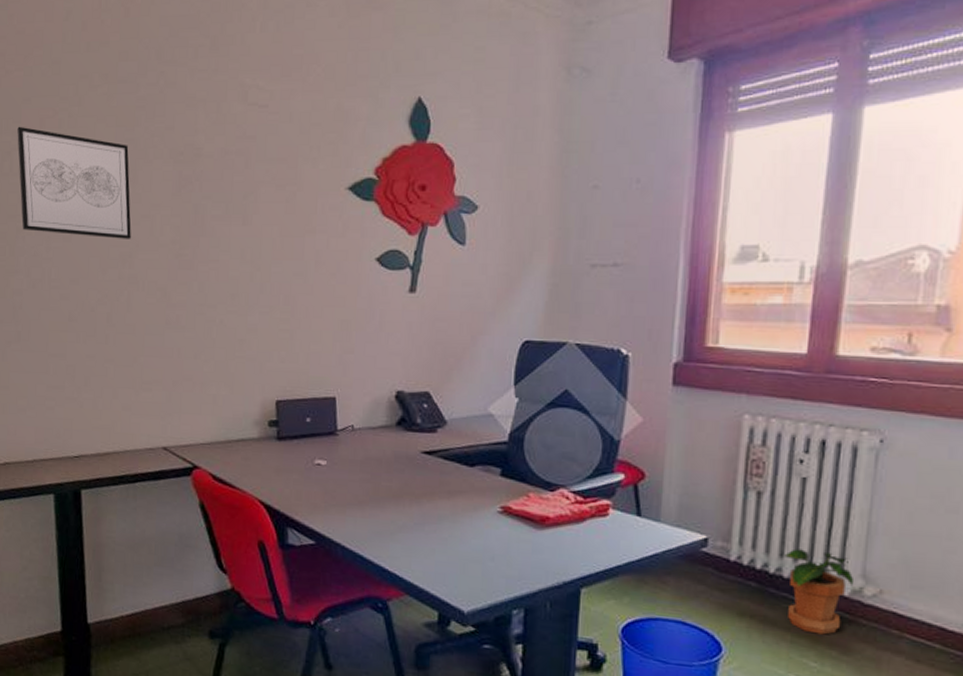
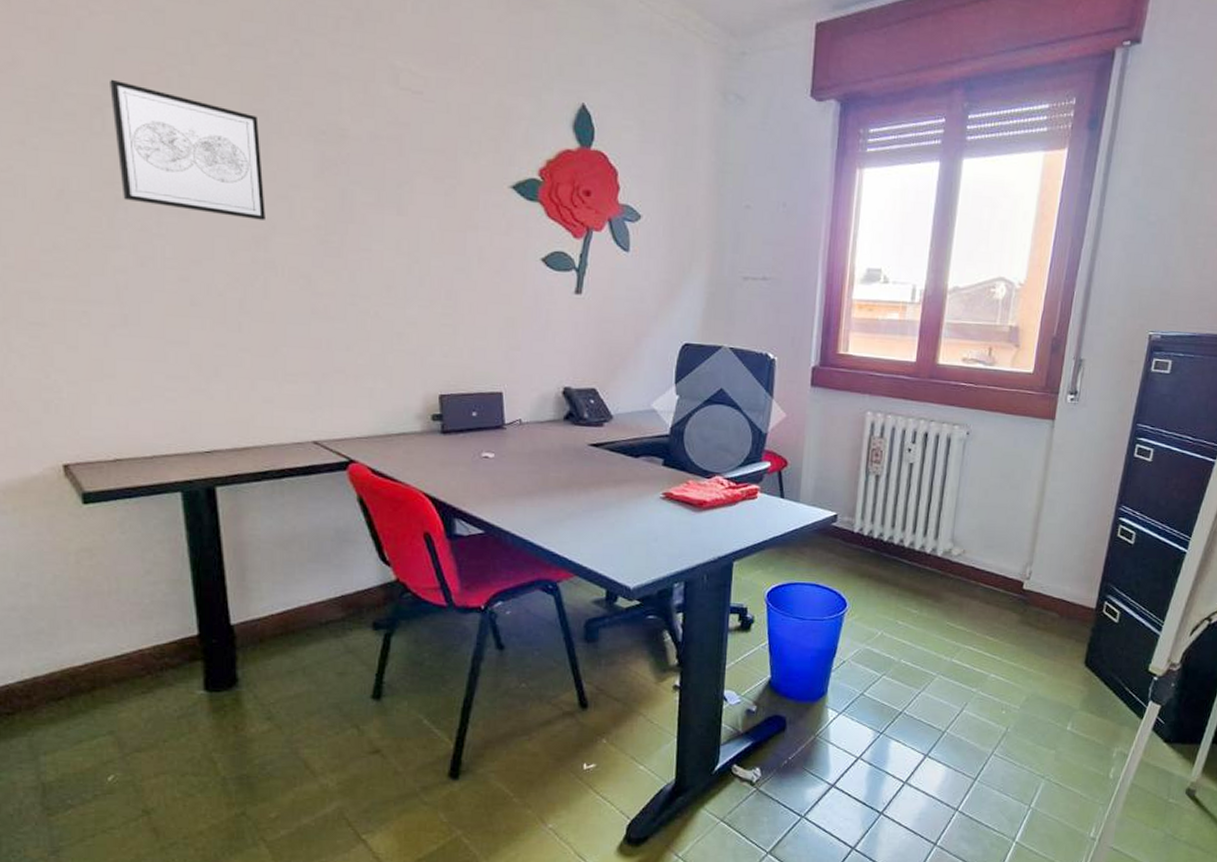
potted plant: present [783,549,855,635] -> none [894,521,946,588]

